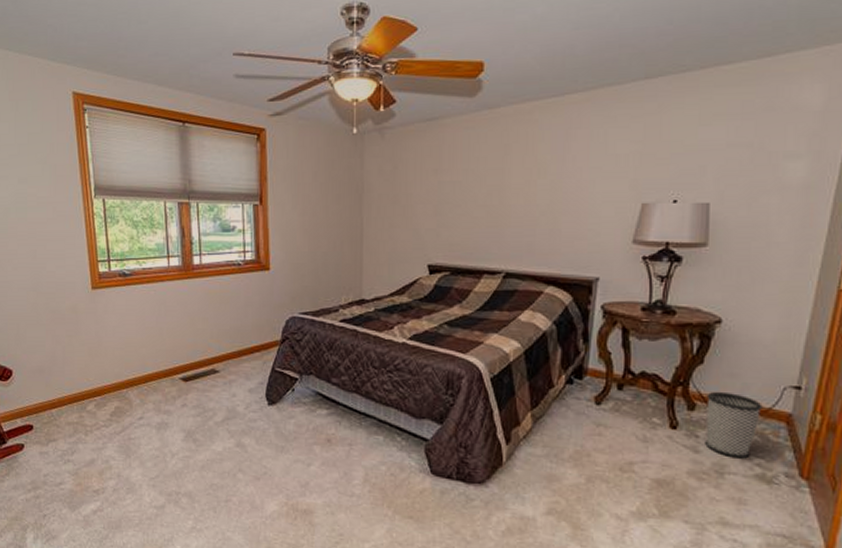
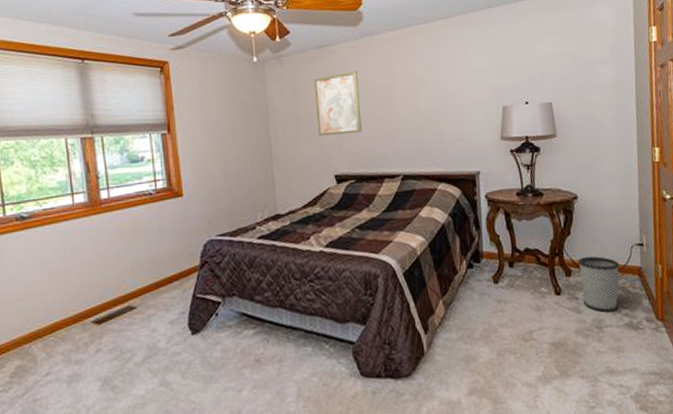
wall art: none [414,150,467,221] -> present [314,71,362,136]

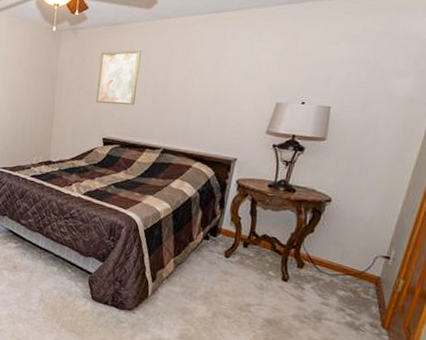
wastebasket: present [577,256,620,313] -> none [309,254,358,309]

